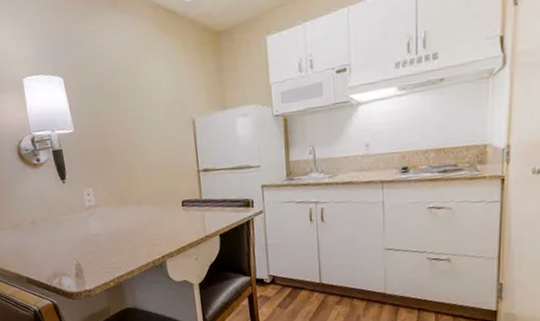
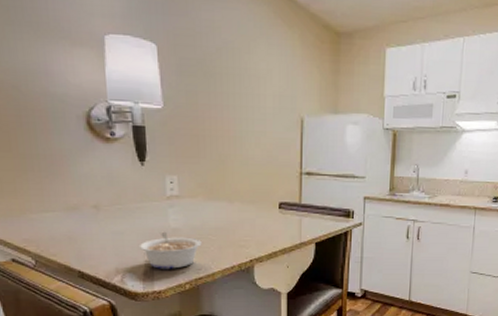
legume: none [69,238,119,271] -> present [139,231,202,269]

